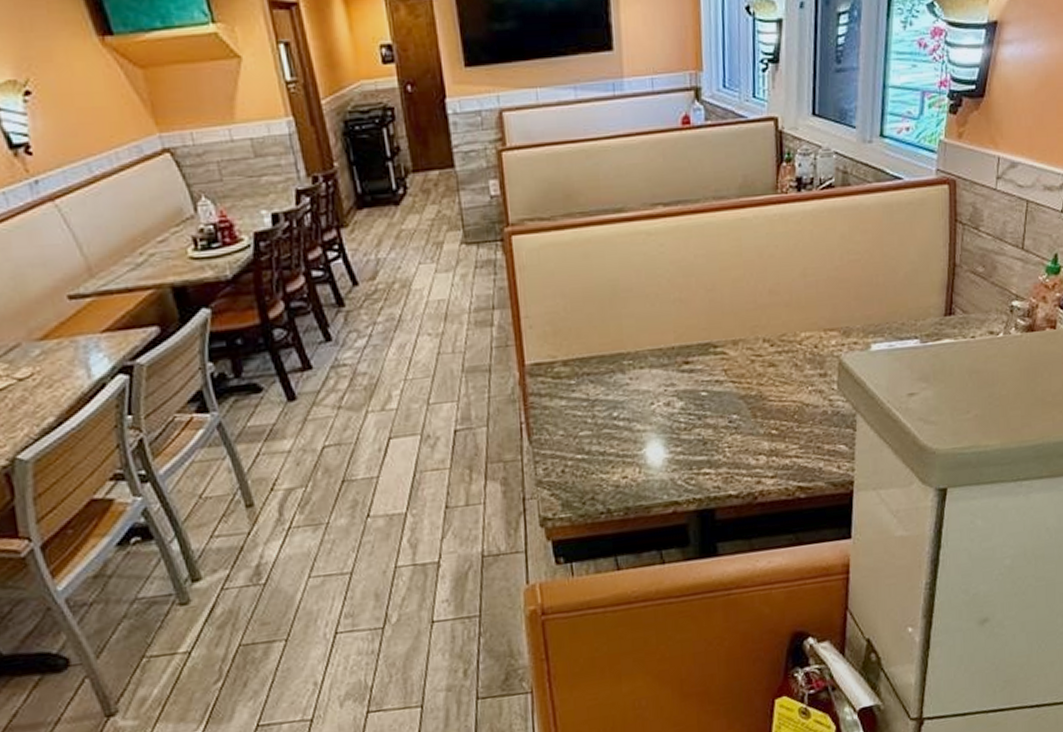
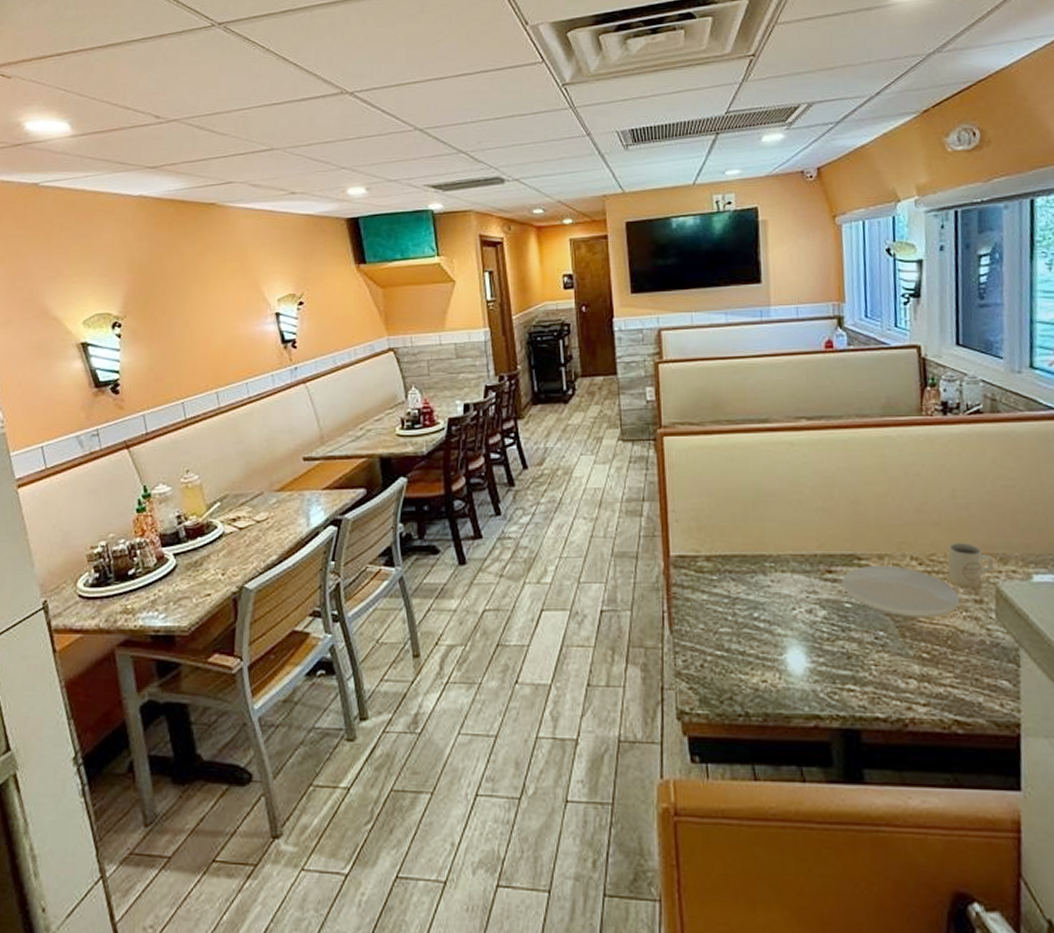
plate: none [698,349,807,399] -> present [842,565,960,619]
mug: none [796,320,838,364] -> present [946,543,994,589]

